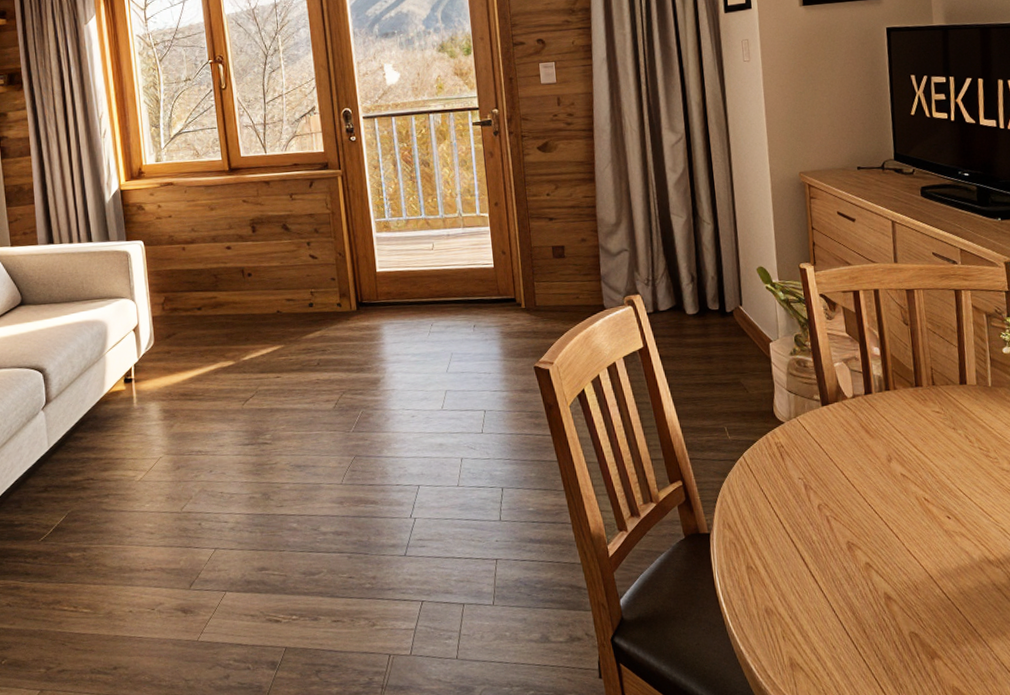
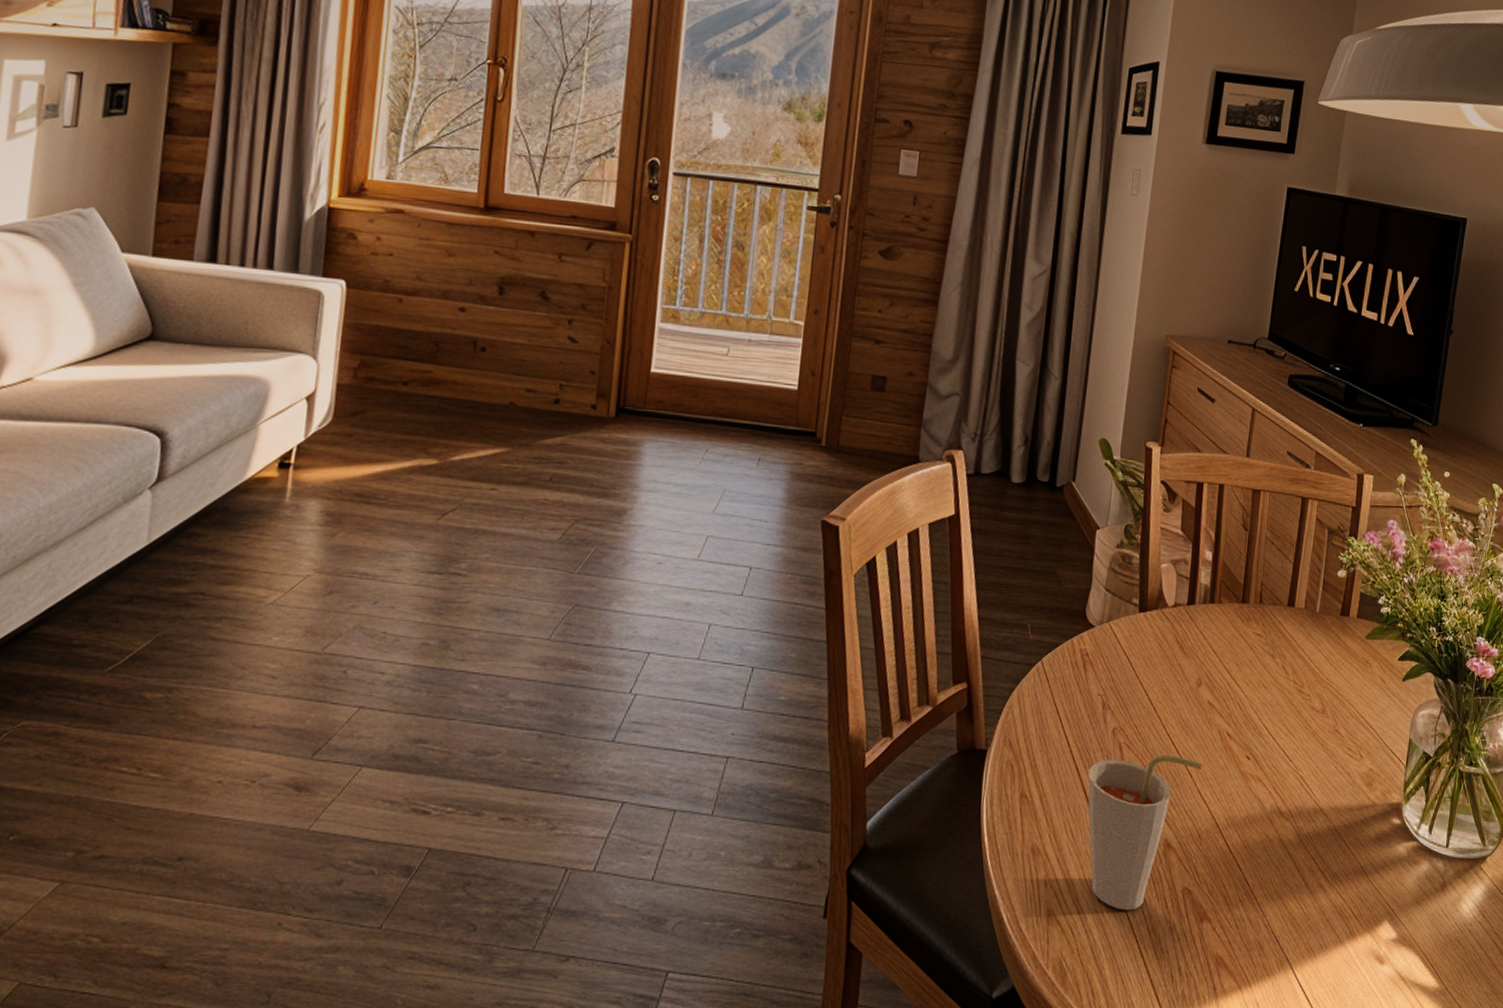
cup: none [803,521,907,655] -> present [1088,754,1202,911]

